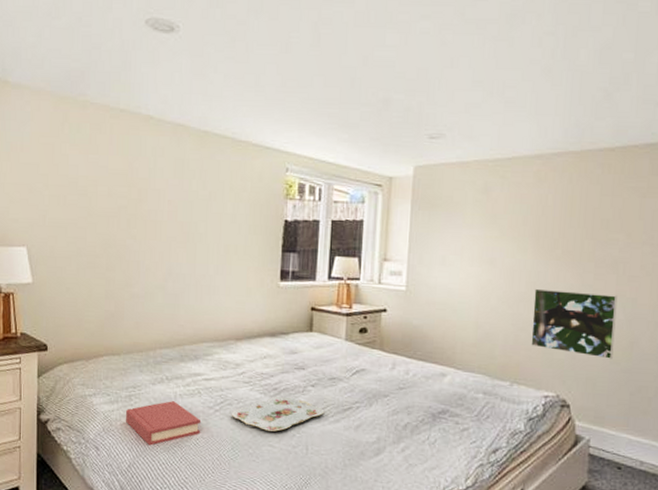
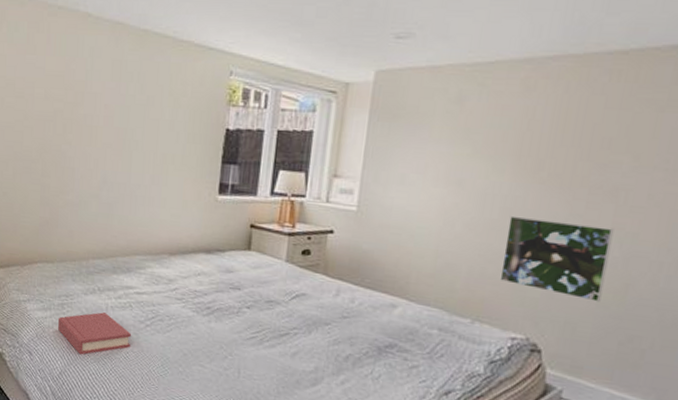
serving tray: present [231,396,325,432] -> none [162,316,260,352]

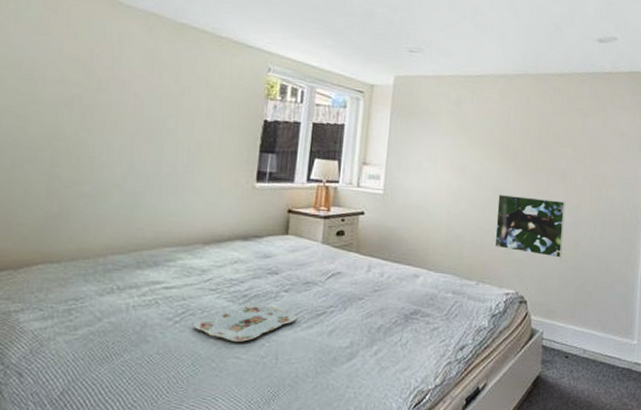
hardback book: present [58,312,131,355] -> none [62,314,156,367]
serving tray: none [162,316,260,352] -> present [193,303,297,342]

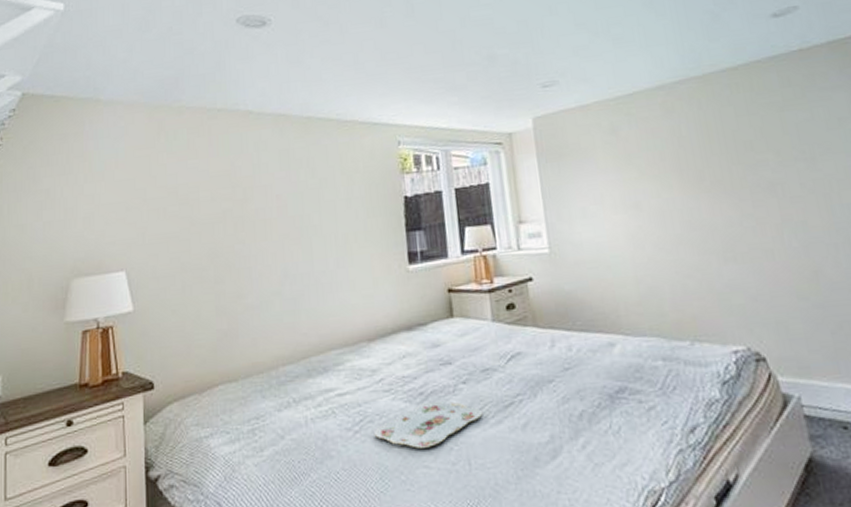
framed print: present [494,194,566,258] -> none [691,221,799,296]

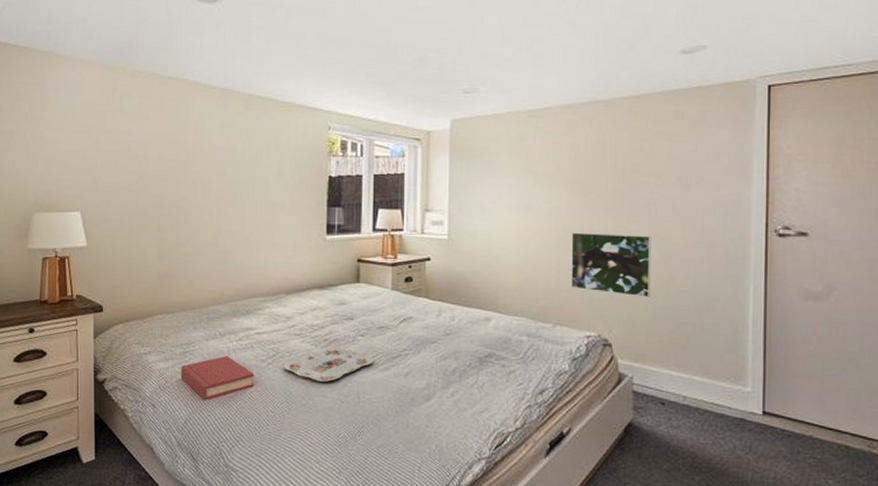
hardback book: none [250,428,340,490] -> present [181,356,254,401]
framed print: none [691,221,799,296] -> present [571,232,652,297]

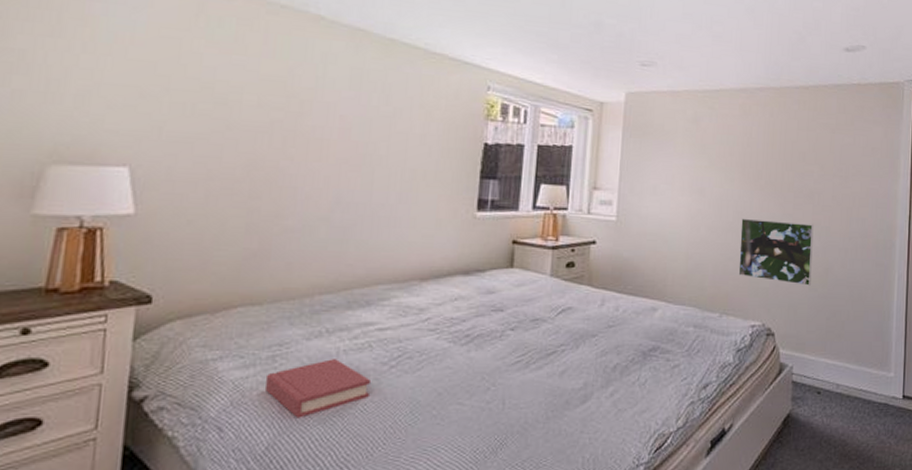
serving tray: present [283,347,375,382] -> none [410,344,525,386]

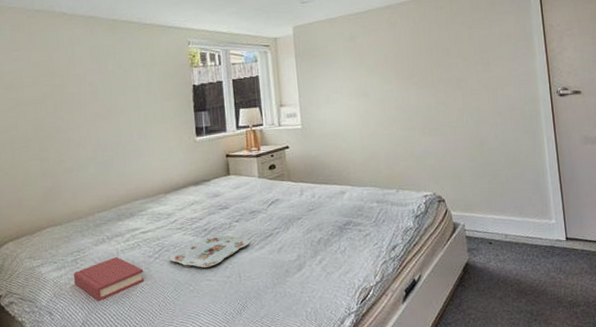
serving tray: none [410,344,525,386] -> present [169,234,250,268]
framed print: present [738,218,814,286] -> none [402,106,470,158]

